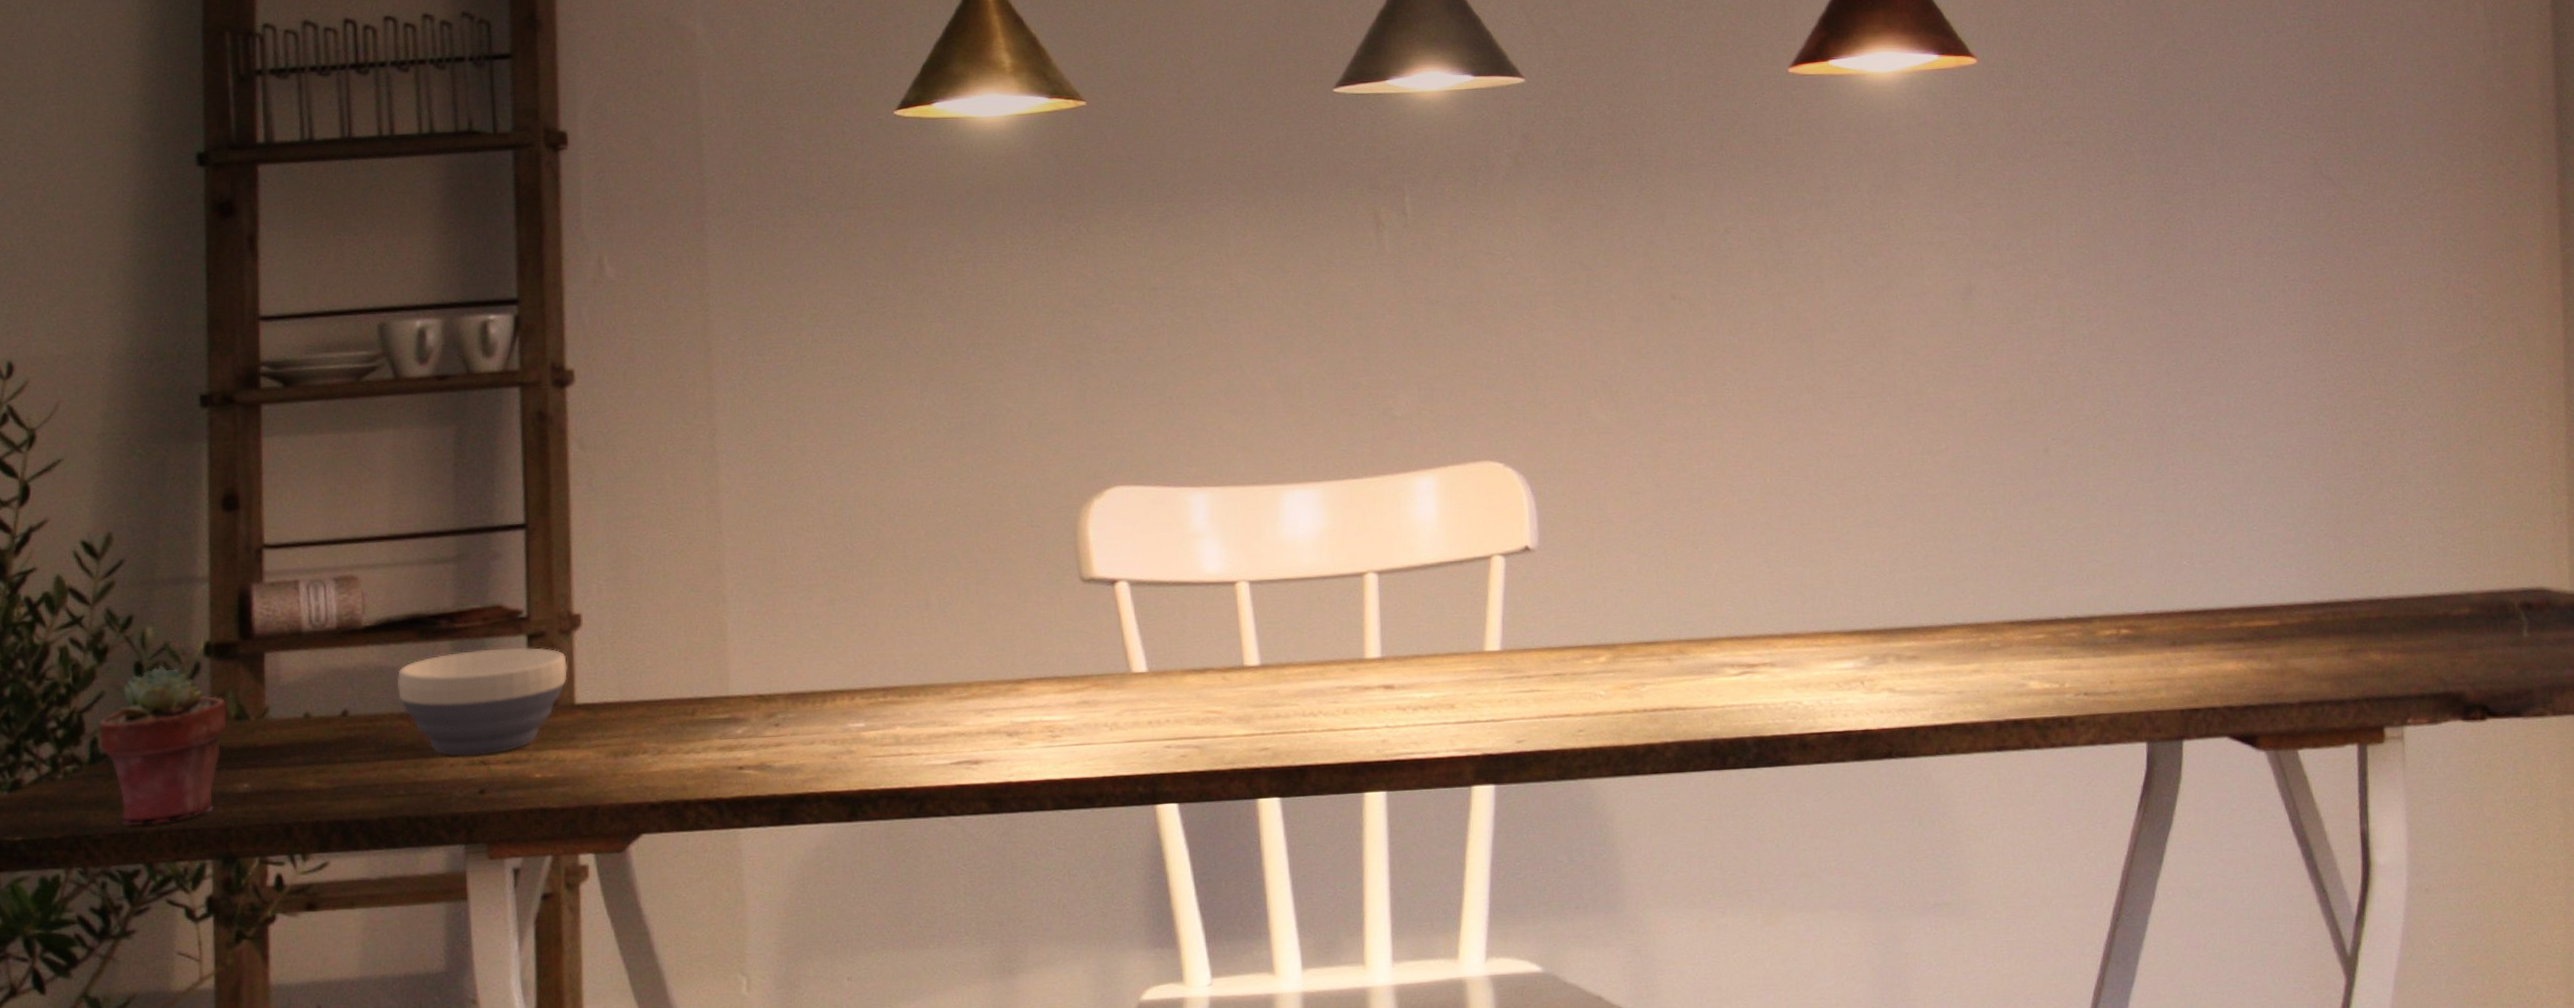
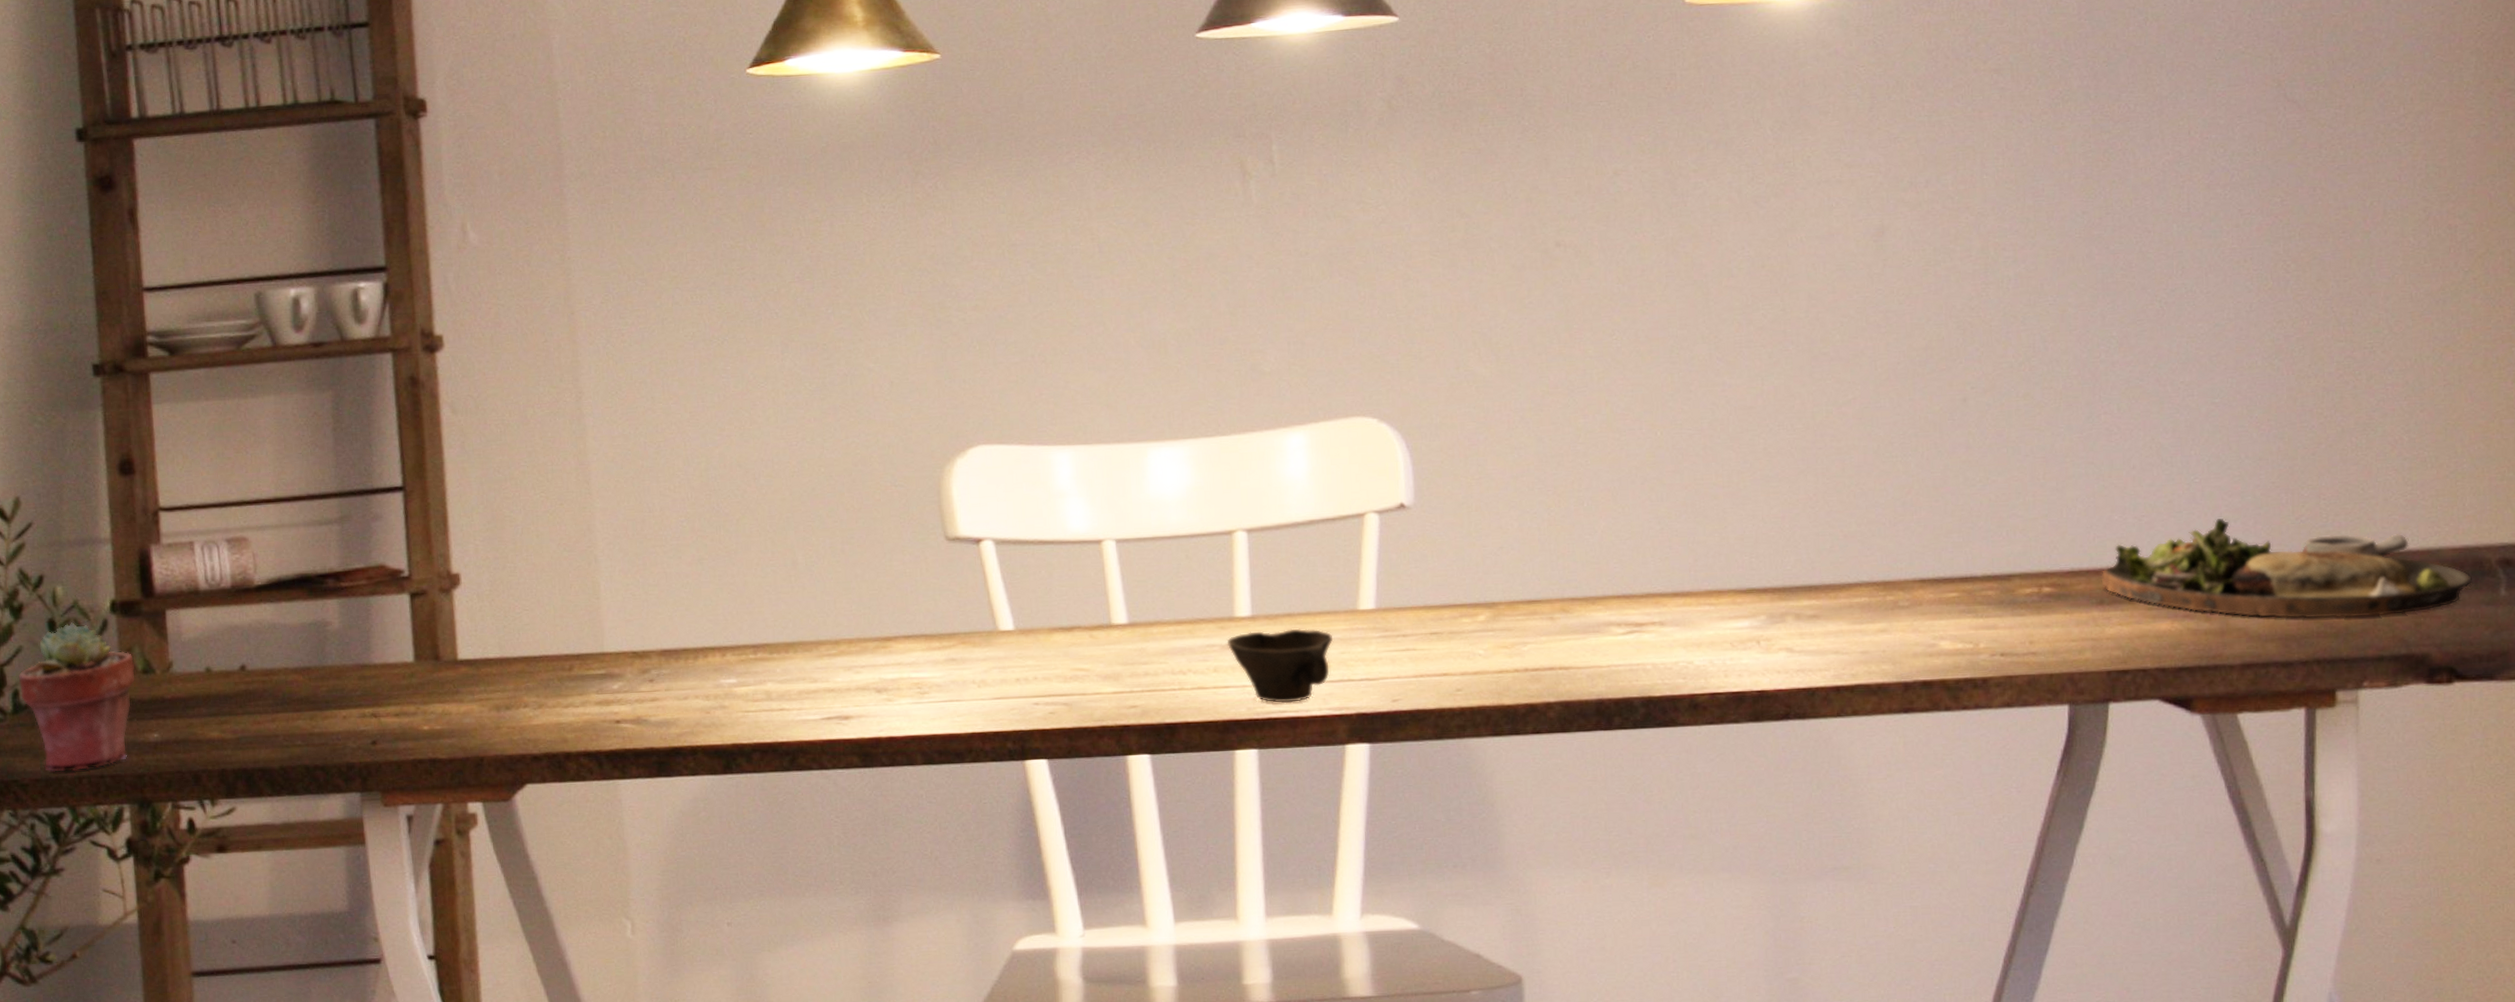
bowl: present [397,647,568,757] -> none [289,605,450,710]
cup: none [1357,669,1461,745] -> present [1226,628,1334,703]
dinner plate: none [2173,564,2499,659] -> present [2101,519,2472,619]

